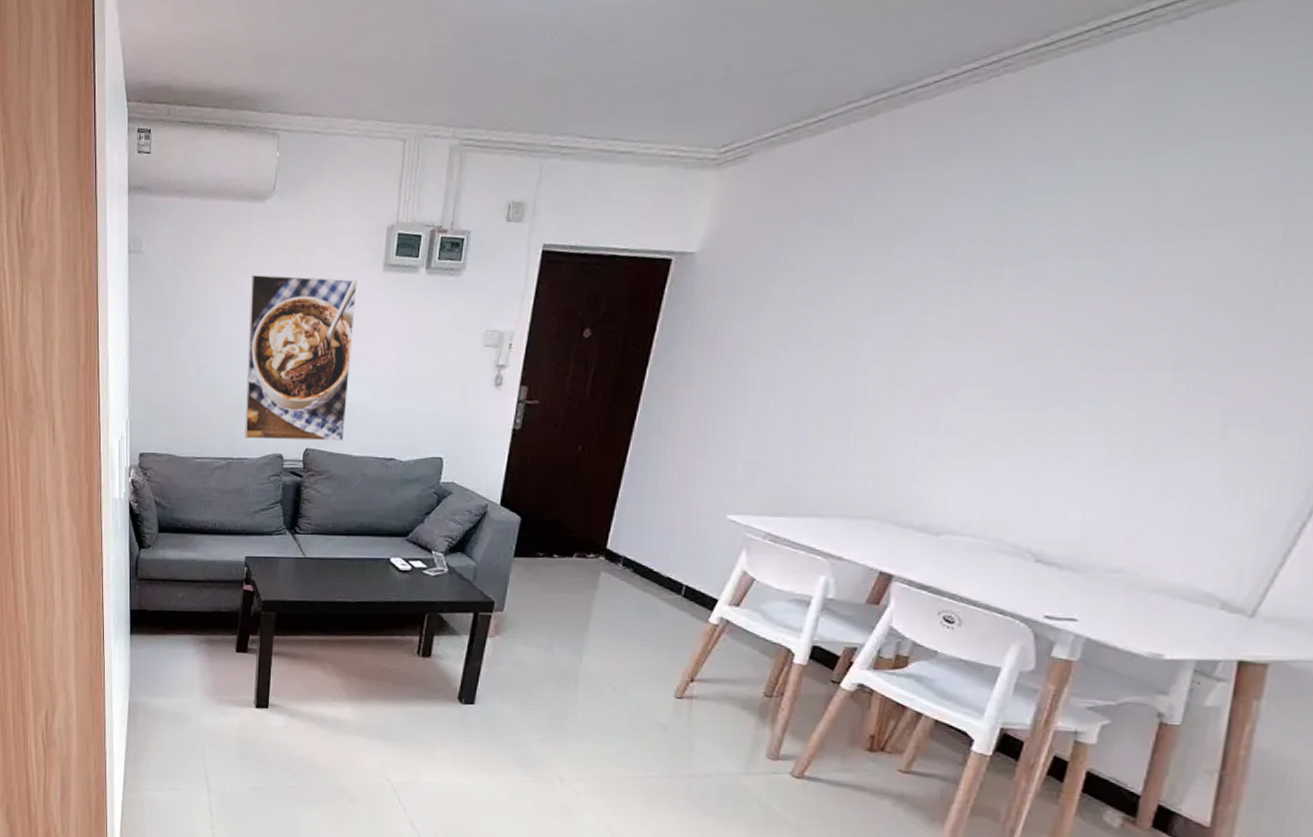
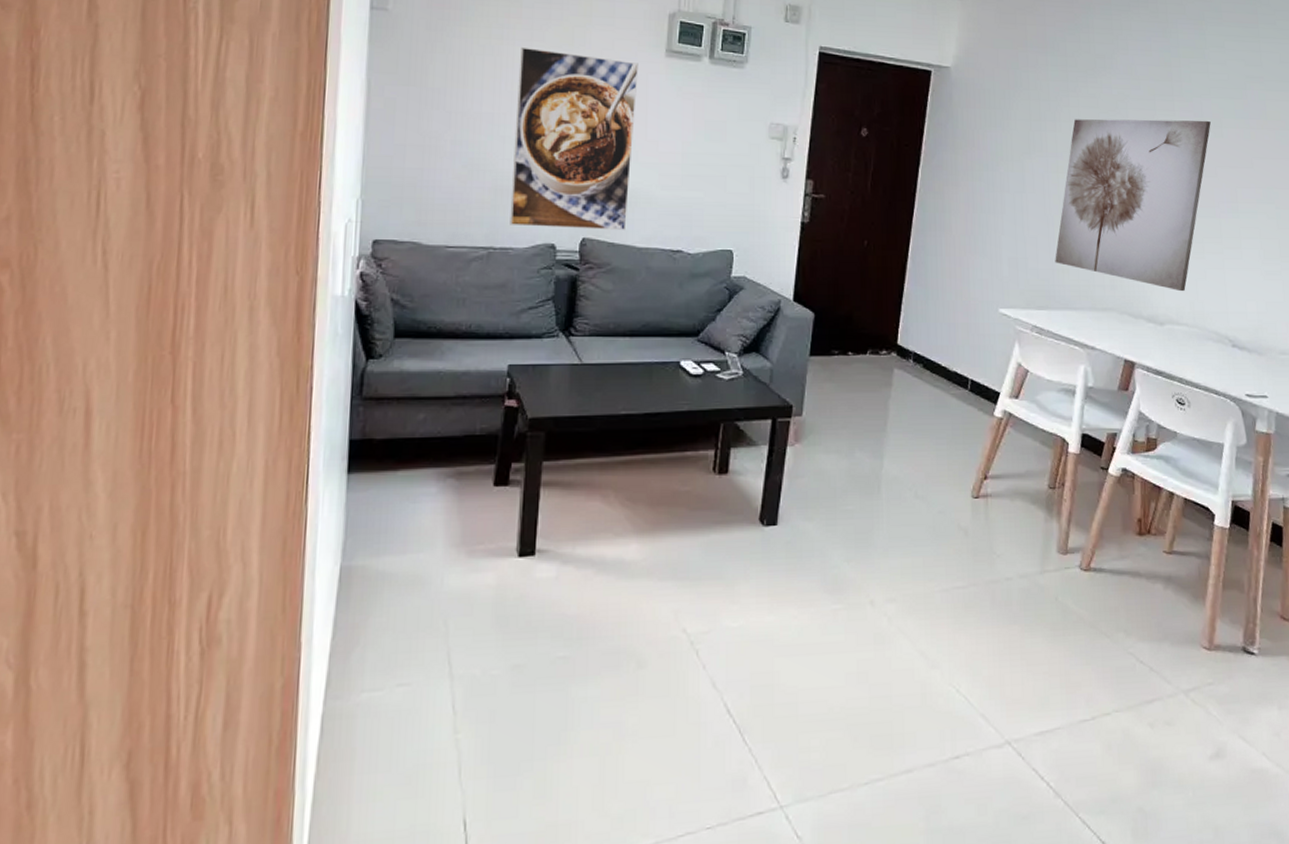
wall art: none [803,288,1056,498] -> present [1055,119,1211,292]

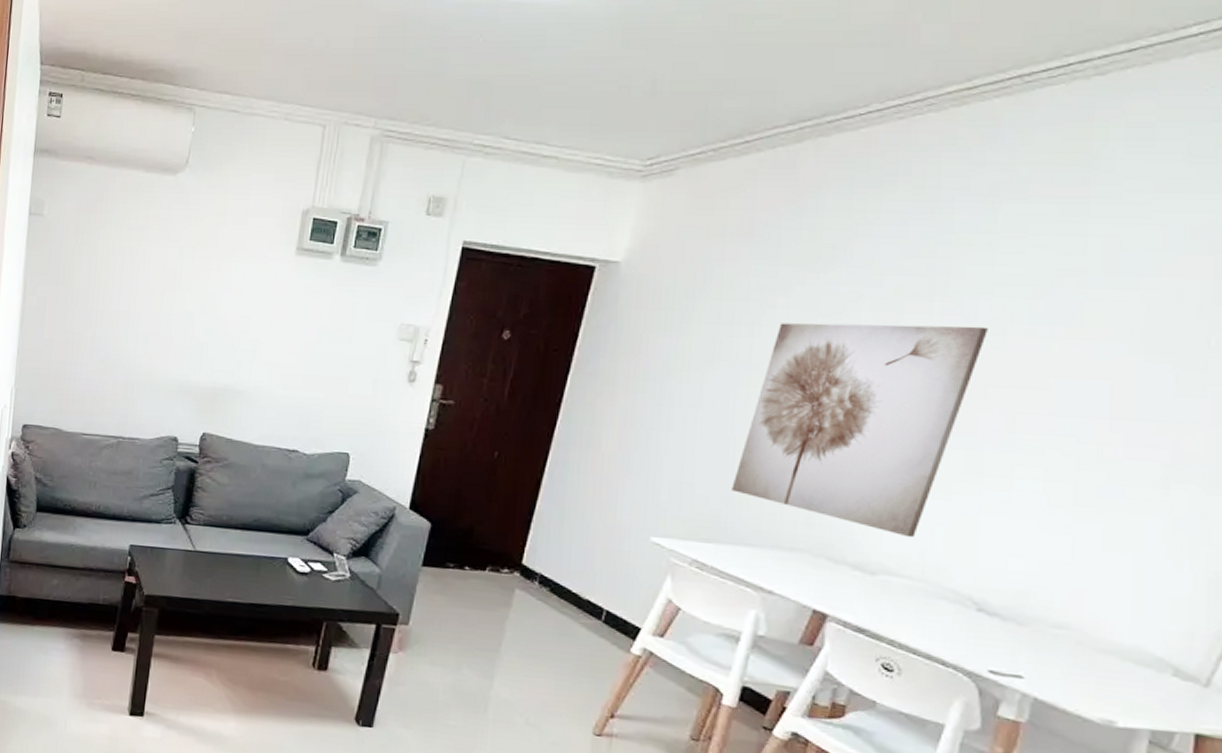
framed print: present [510,46,639,231] -> none [138,247,268,428]

